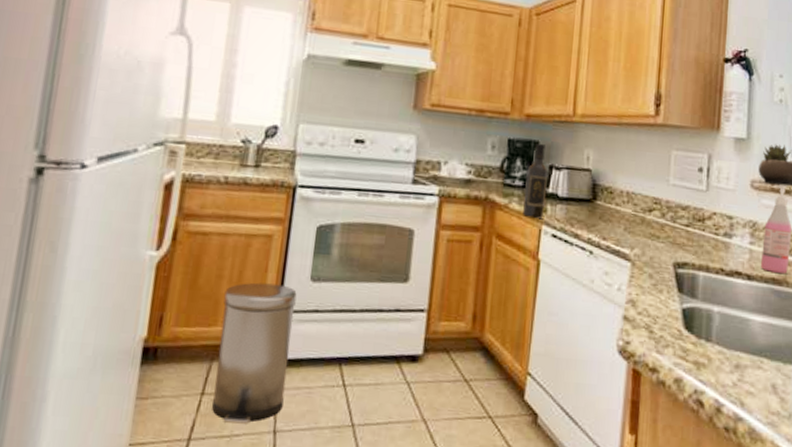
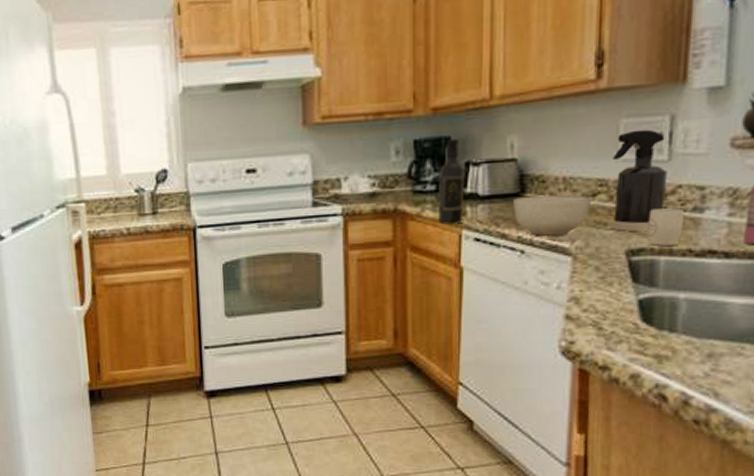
pedal bin: present [212,282,297,424] -> none [148,323,220,448]
bowl: none [586,203,649,242] -> present [513,195,592,236]
spray bottle: none [663,161,706,249] -> present [612,129,668,232]
mug: none [690,230,719,264] -> present [647,208,685,247]

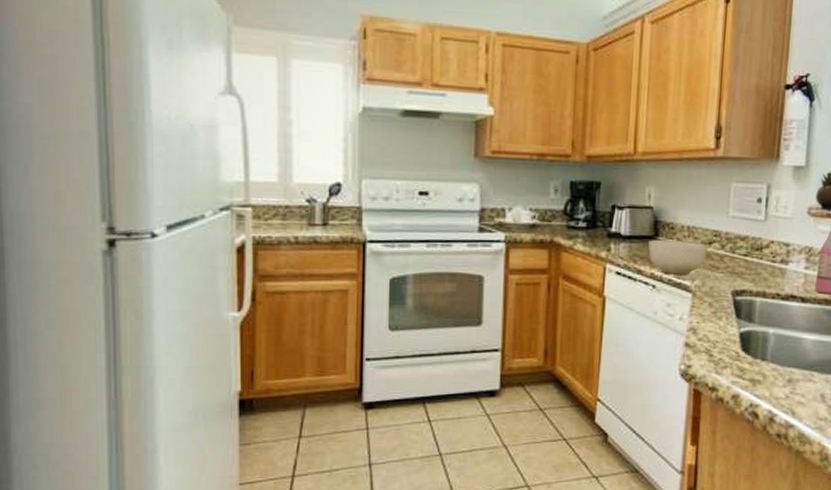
wine bottle: present [439,139,465,225] -> none [587,185,611,258]
spray bottle: present [612,129,668,232] -> none [722,193,765,277]
mug: present [647,208,685,247] -> none [748,259,776,290]

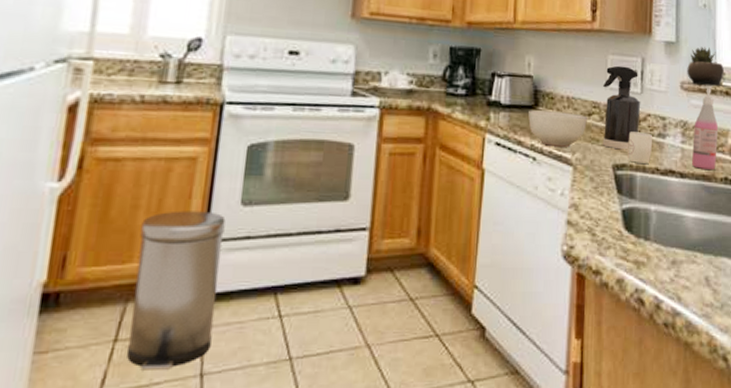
pedal bin: none [309,335,377,460] -> present [127,210,226,370]
spray bottle: none [722,193,765,277] -> present [602,65,641,150]
mug: none [748,259,776,290] -> present [627,131,653,165]

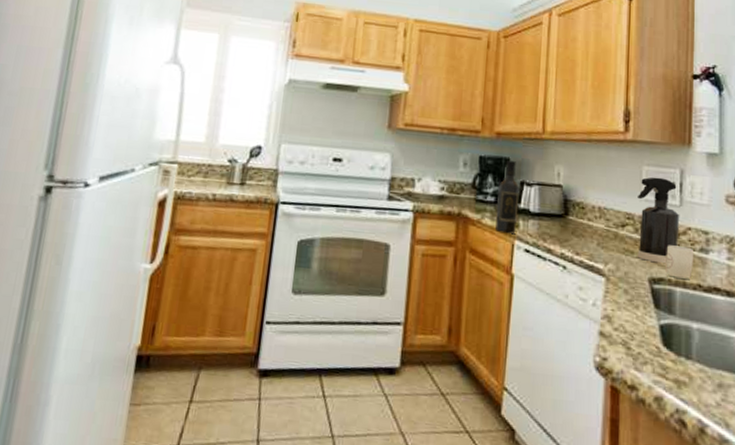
pedal bin: present [127,210,226,370] -> none [199,294,279,432]
wine bottle: none [466,51,491,128] -> present [495,161,520,235]
bowl: present [528,109,588,147] -> none [558,218,622,258]

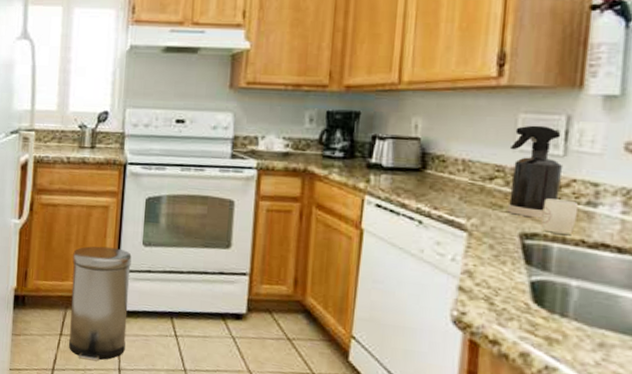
pedal bin: none [199,294,279,432] -> present [69,246,132,361]
wine bottle: present [495,161,520,235] -> none [344,114,371,190]

